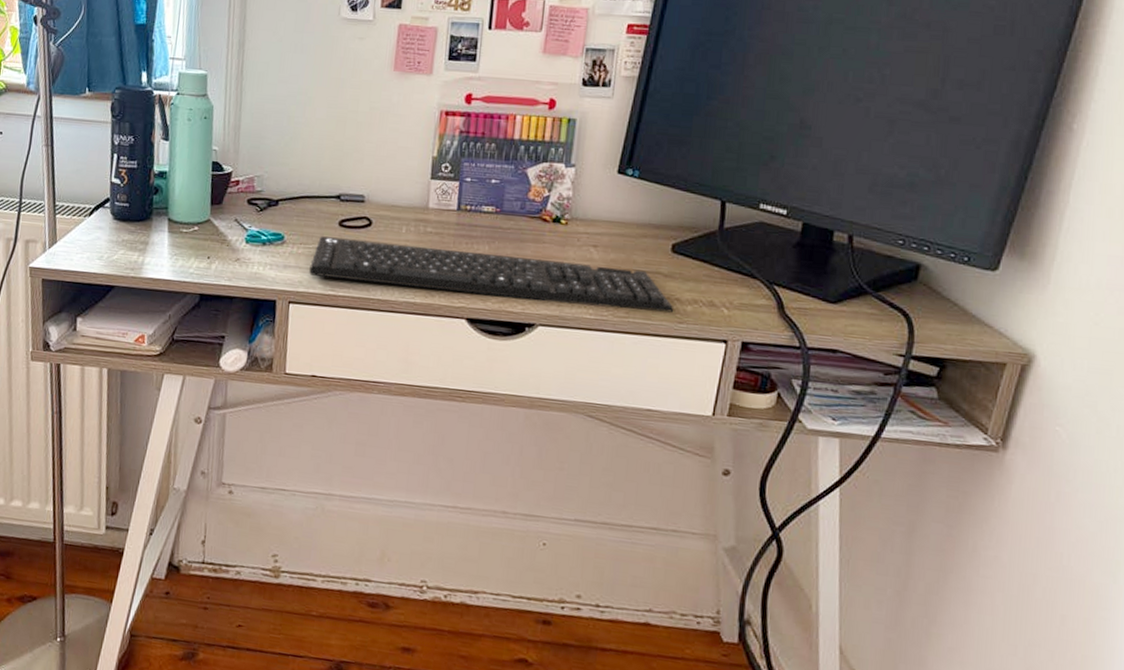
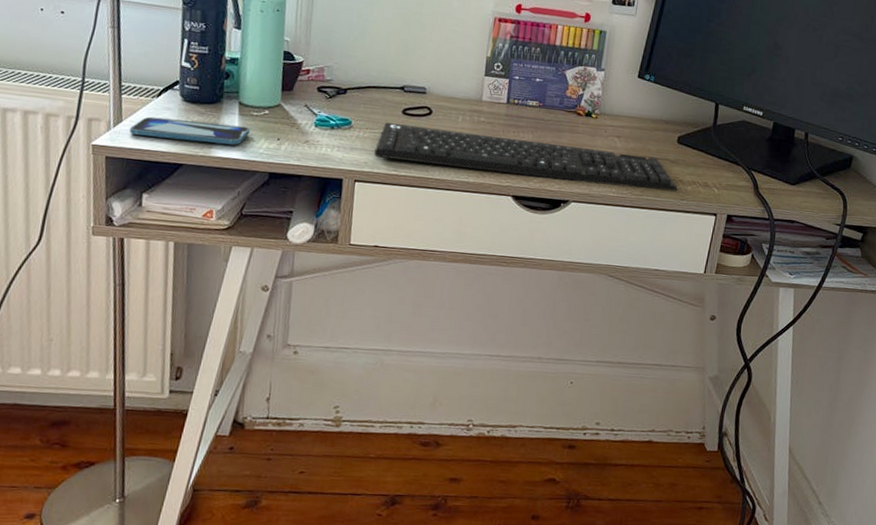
smartphone: none [64,236,180,266] -> present [129,116,250,146]

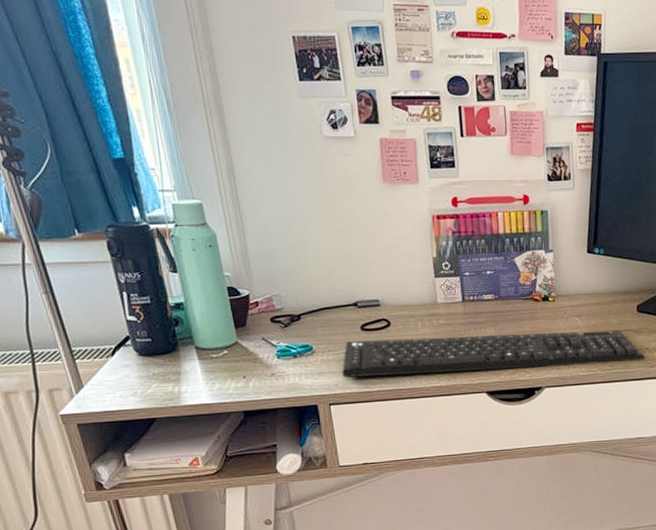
smartphone: present [129,116,250,146] -> none [93,370,214,398]

